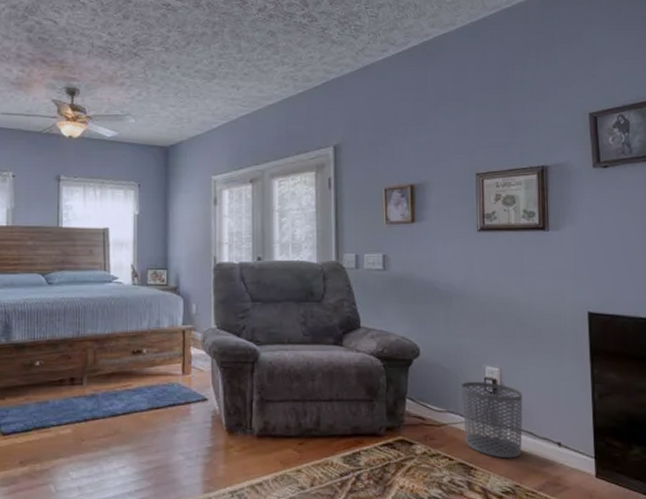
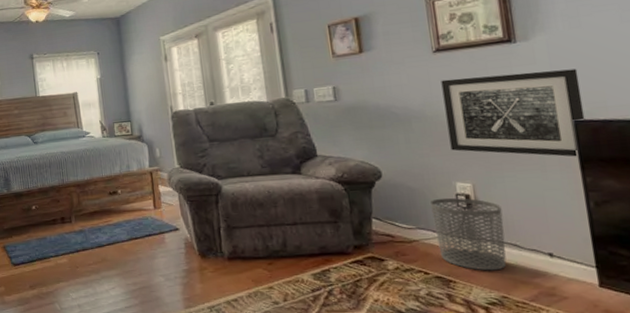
wall art: none [482,260,598,349] -> present [441,68,586,157]

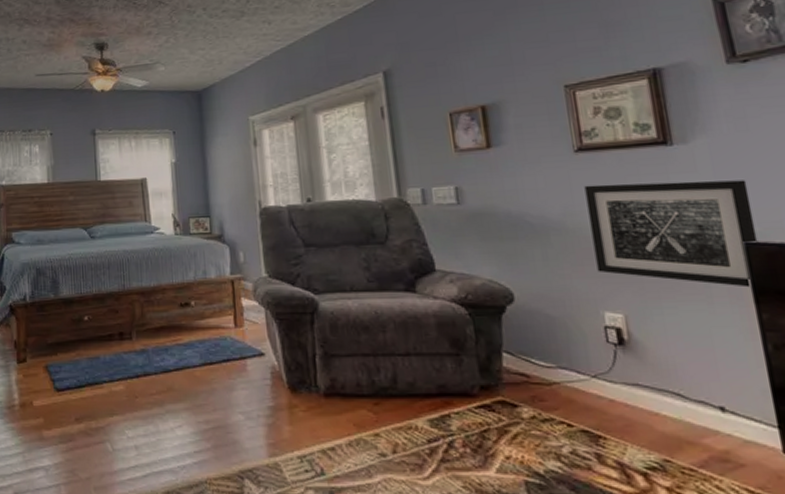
waste bin: present [431,197,507,271] -> none [574,330,669,426]

